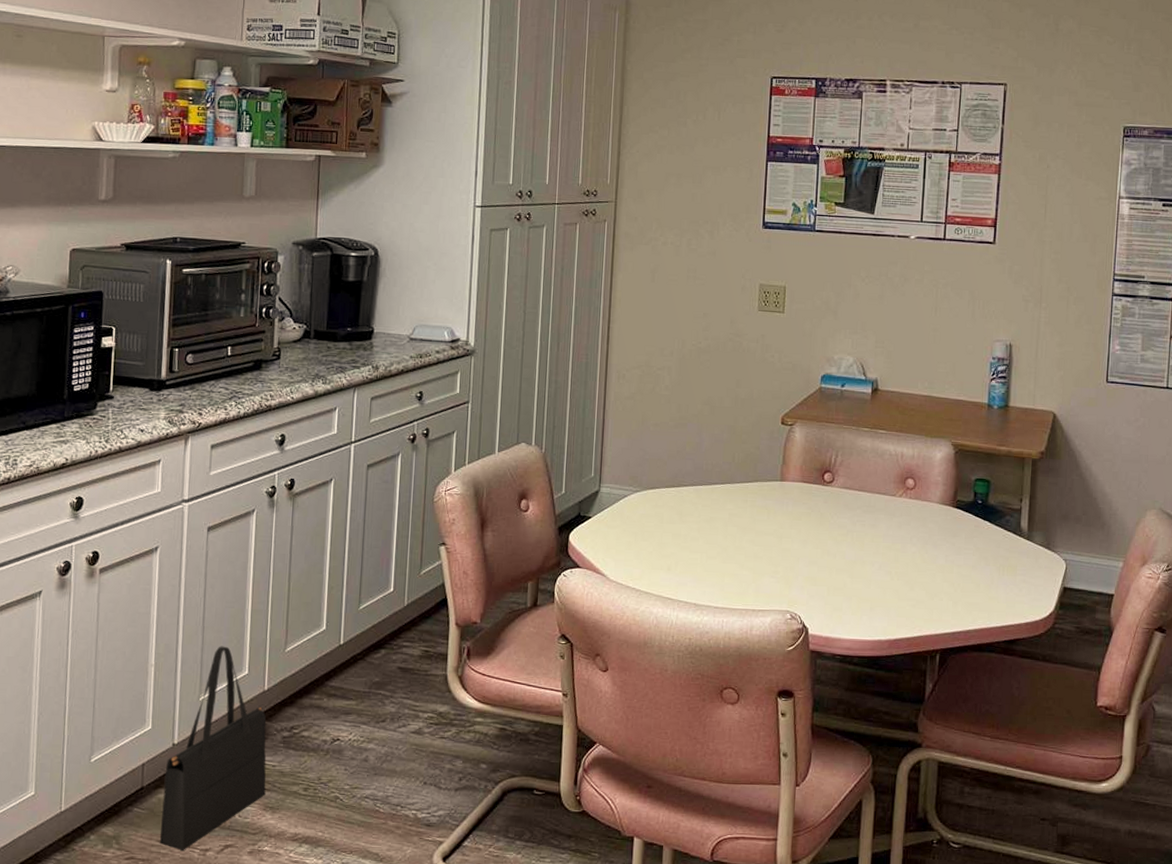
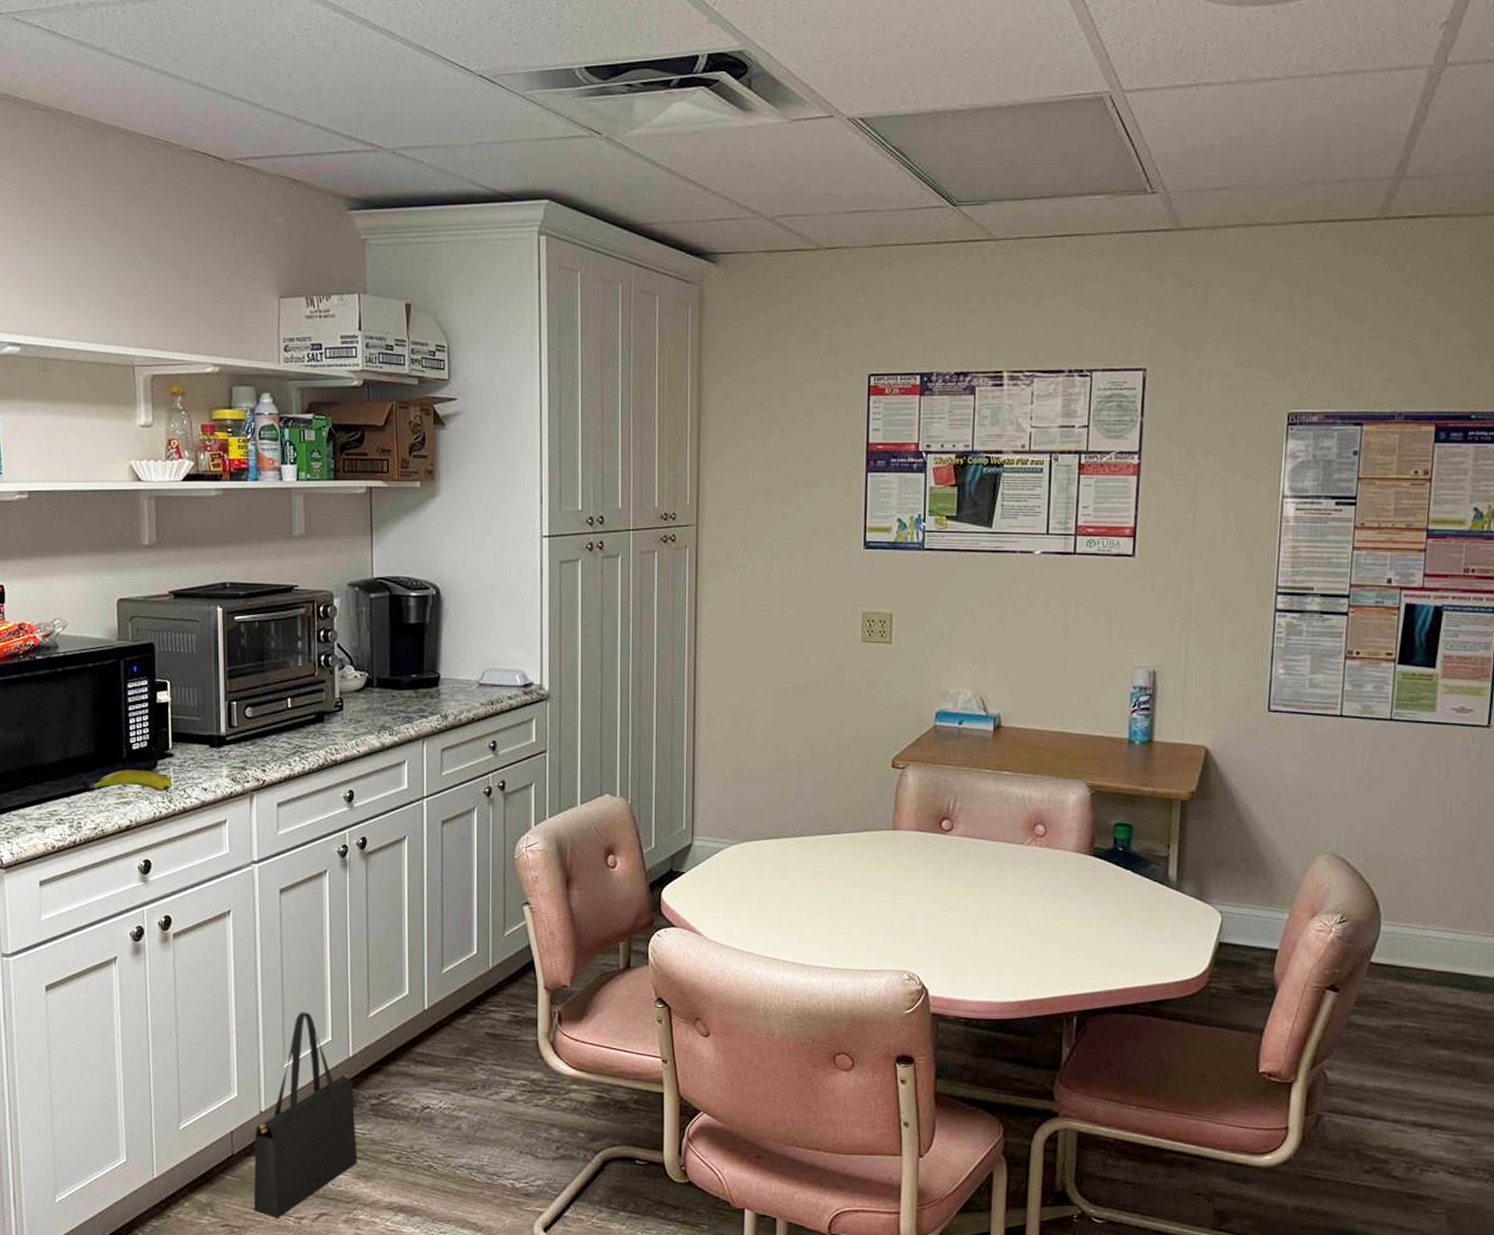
banana: none [22,410,111,432] -> present [84,770,173,792]

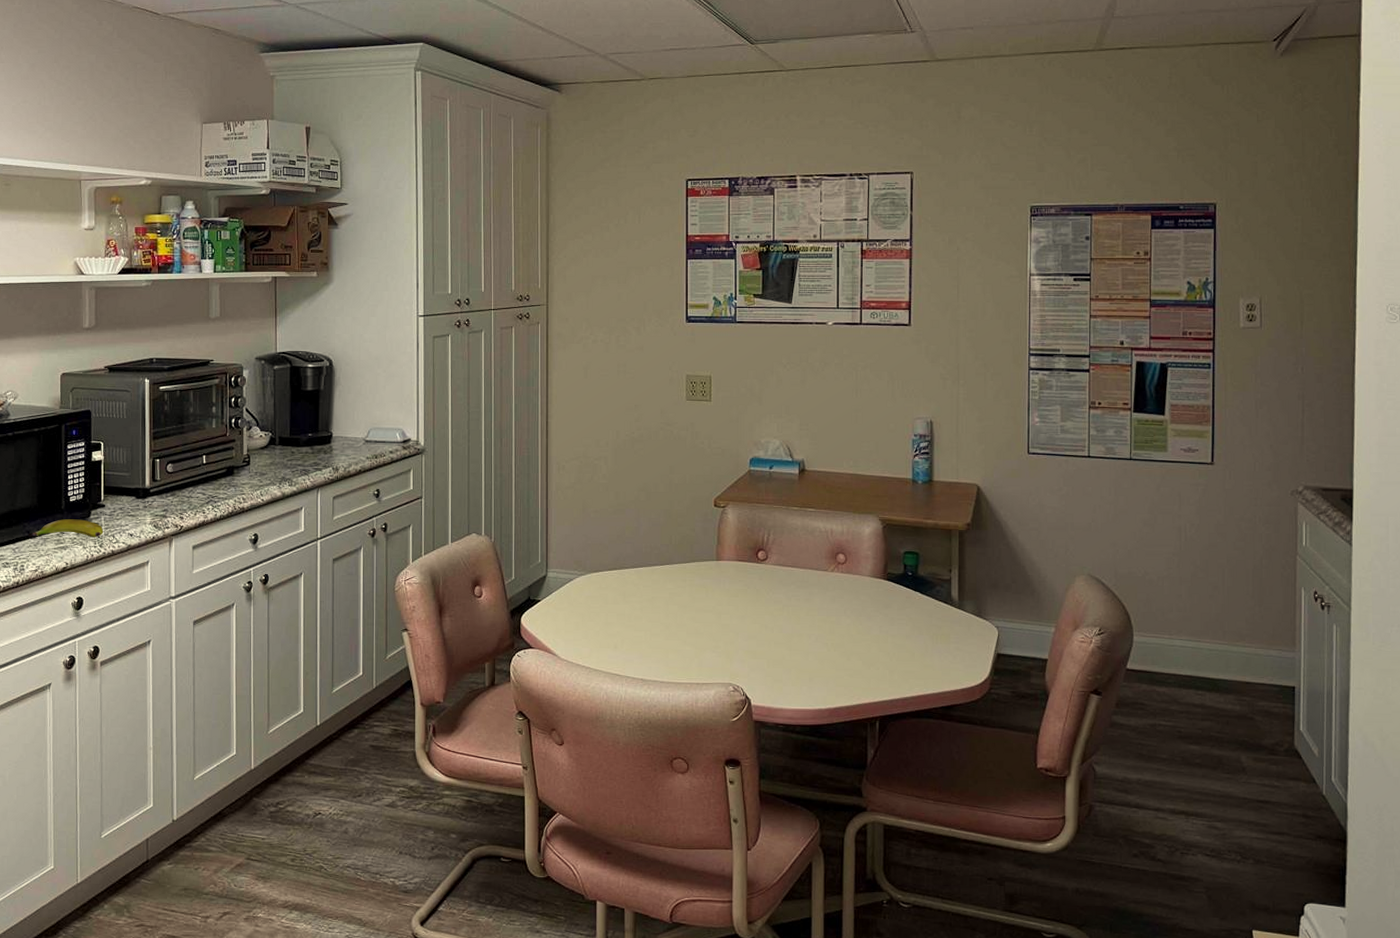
tote bag: present [253,1012,357,1219] -> none [165,729,257,919]

